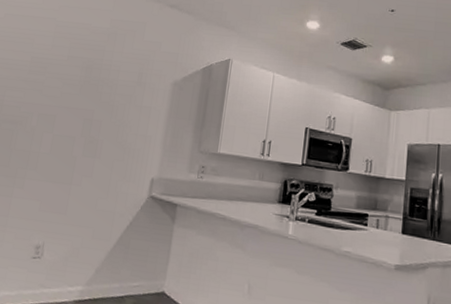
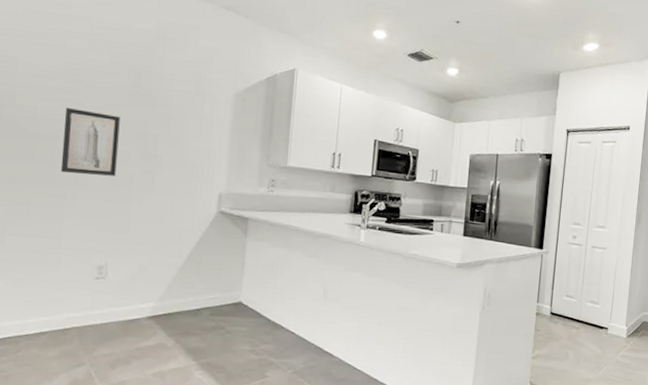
wall art: none [15,96,71,159] -> present [60,108,120,176]

